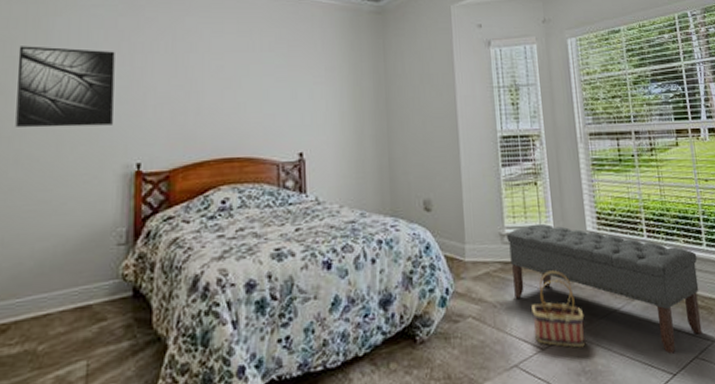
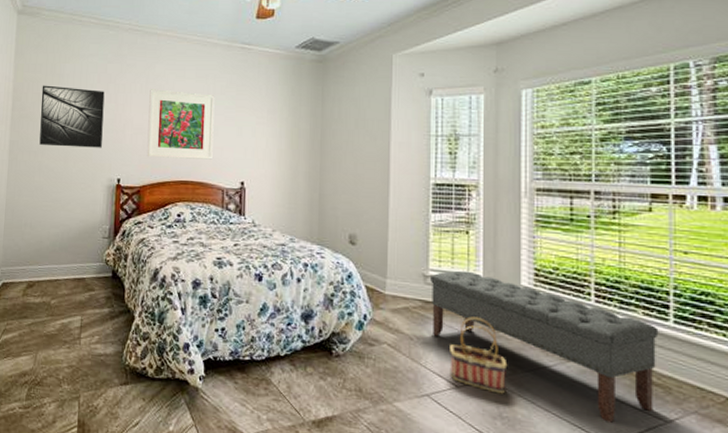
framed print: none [177,47,263,133] -> present [146,89,215,160]

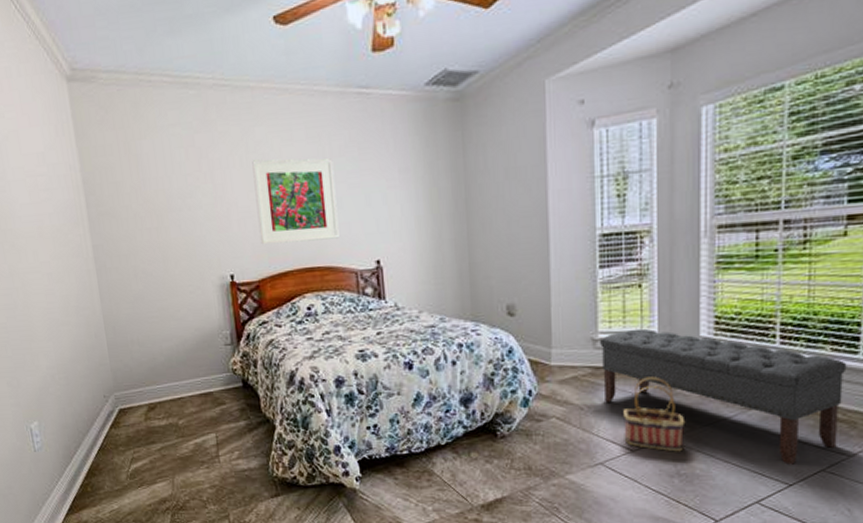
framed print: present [39,85,105,148] -> none [117,169,205,246]

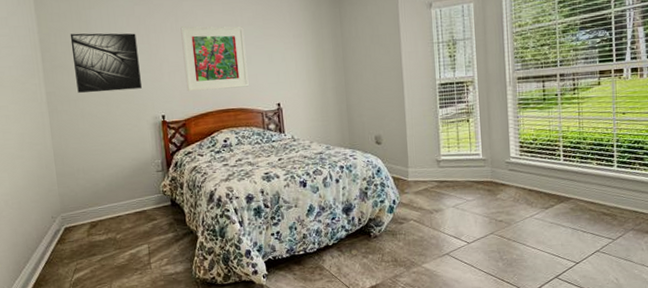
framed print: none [117,169,205,246] -> present [70,33,142,93]
bench: present [600,328,847,465] -> none [442,151,608,248]
basket: present [623,376,686,452] -> none [461,187,504,243]

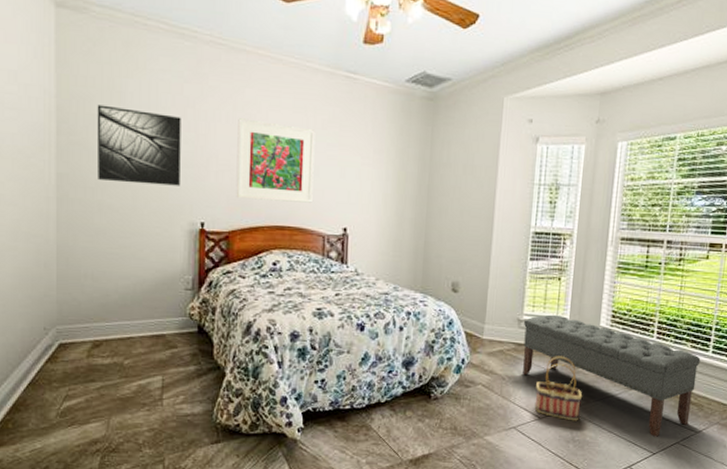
bench: none [442,151,608,248] -> present [523,314,701,437]
basket: none [461,187,504,243] -> present [534,356,583,421]

